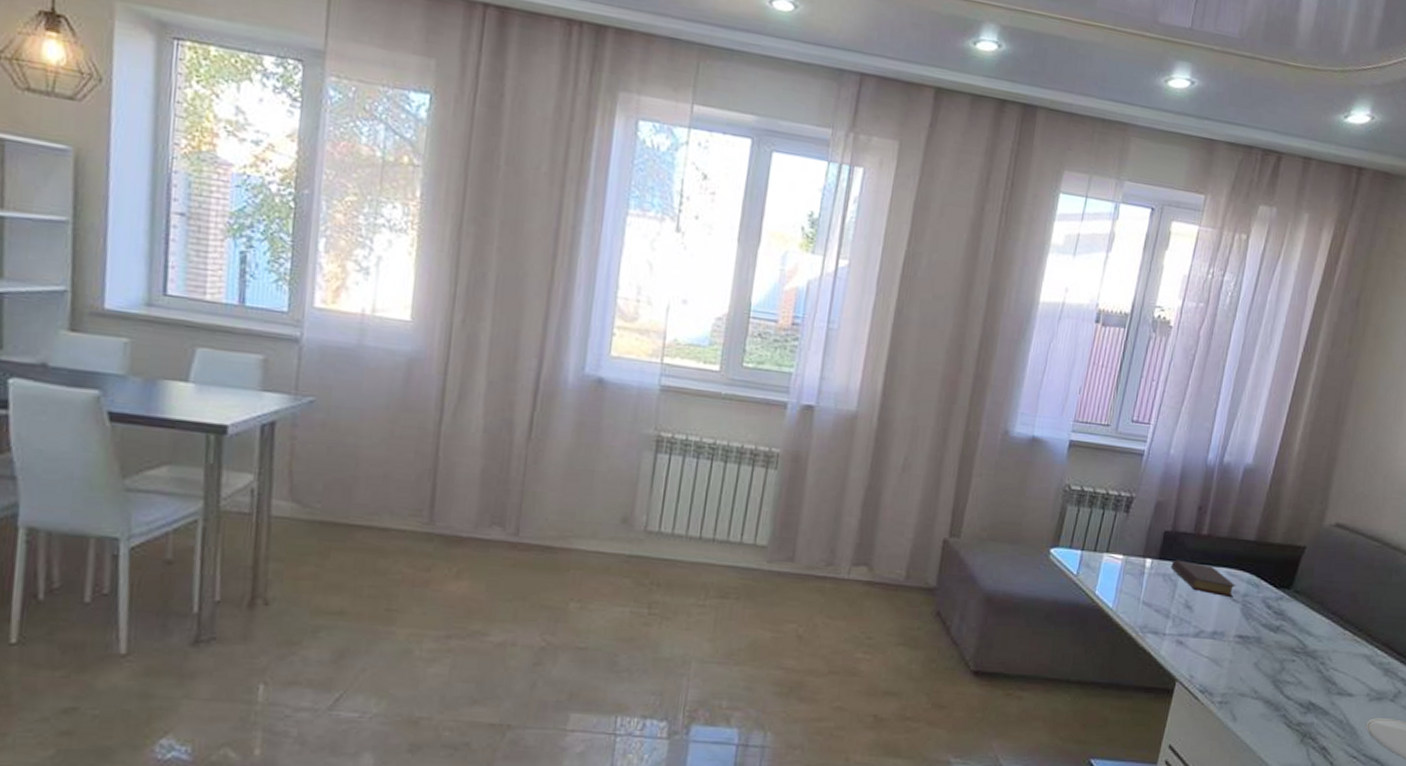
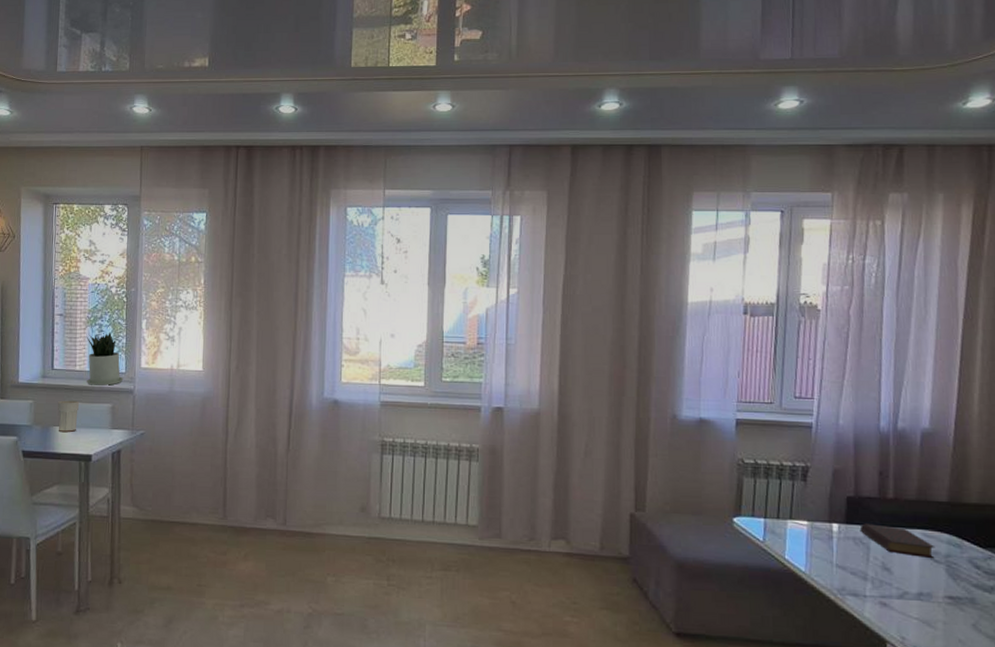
cup: none [171,343,210,392] -> present [57,400,80,433]
planter: none [223,248,285,329] -> present [86,332,124,387]

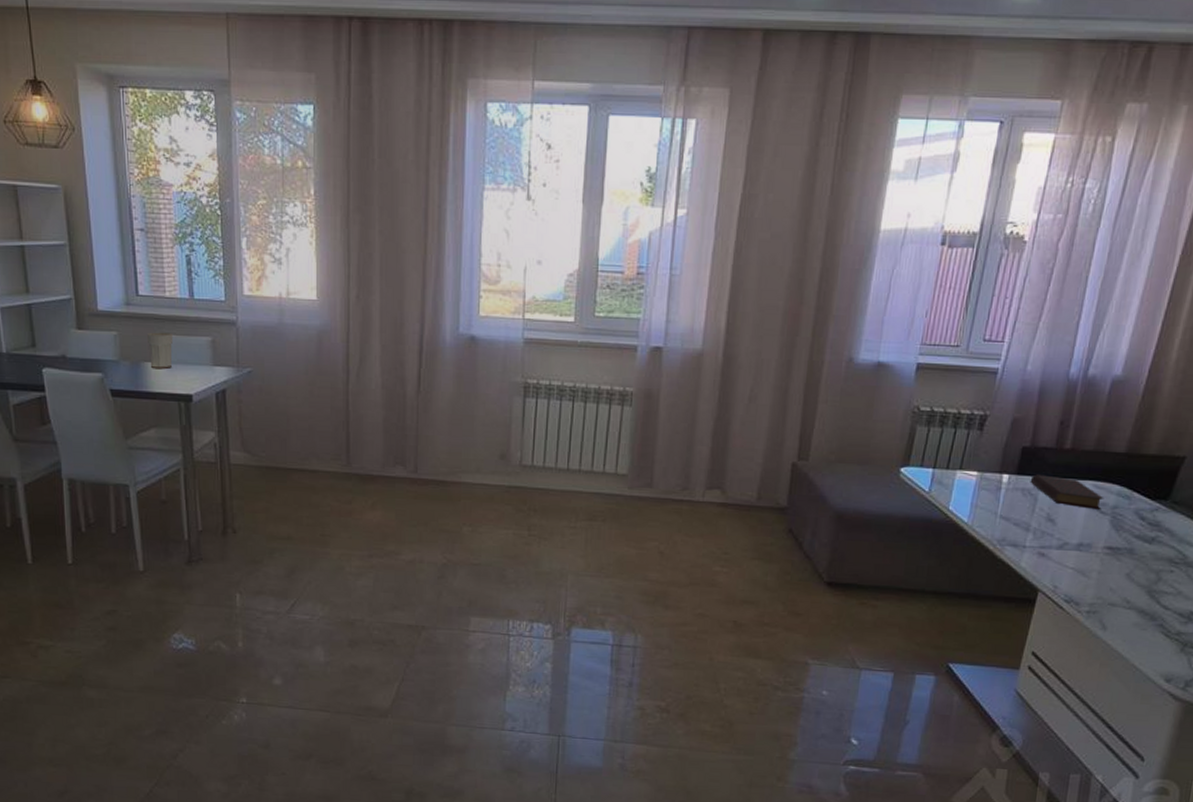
planter: present [86,332,124,387] -> none [174,252,224,317]

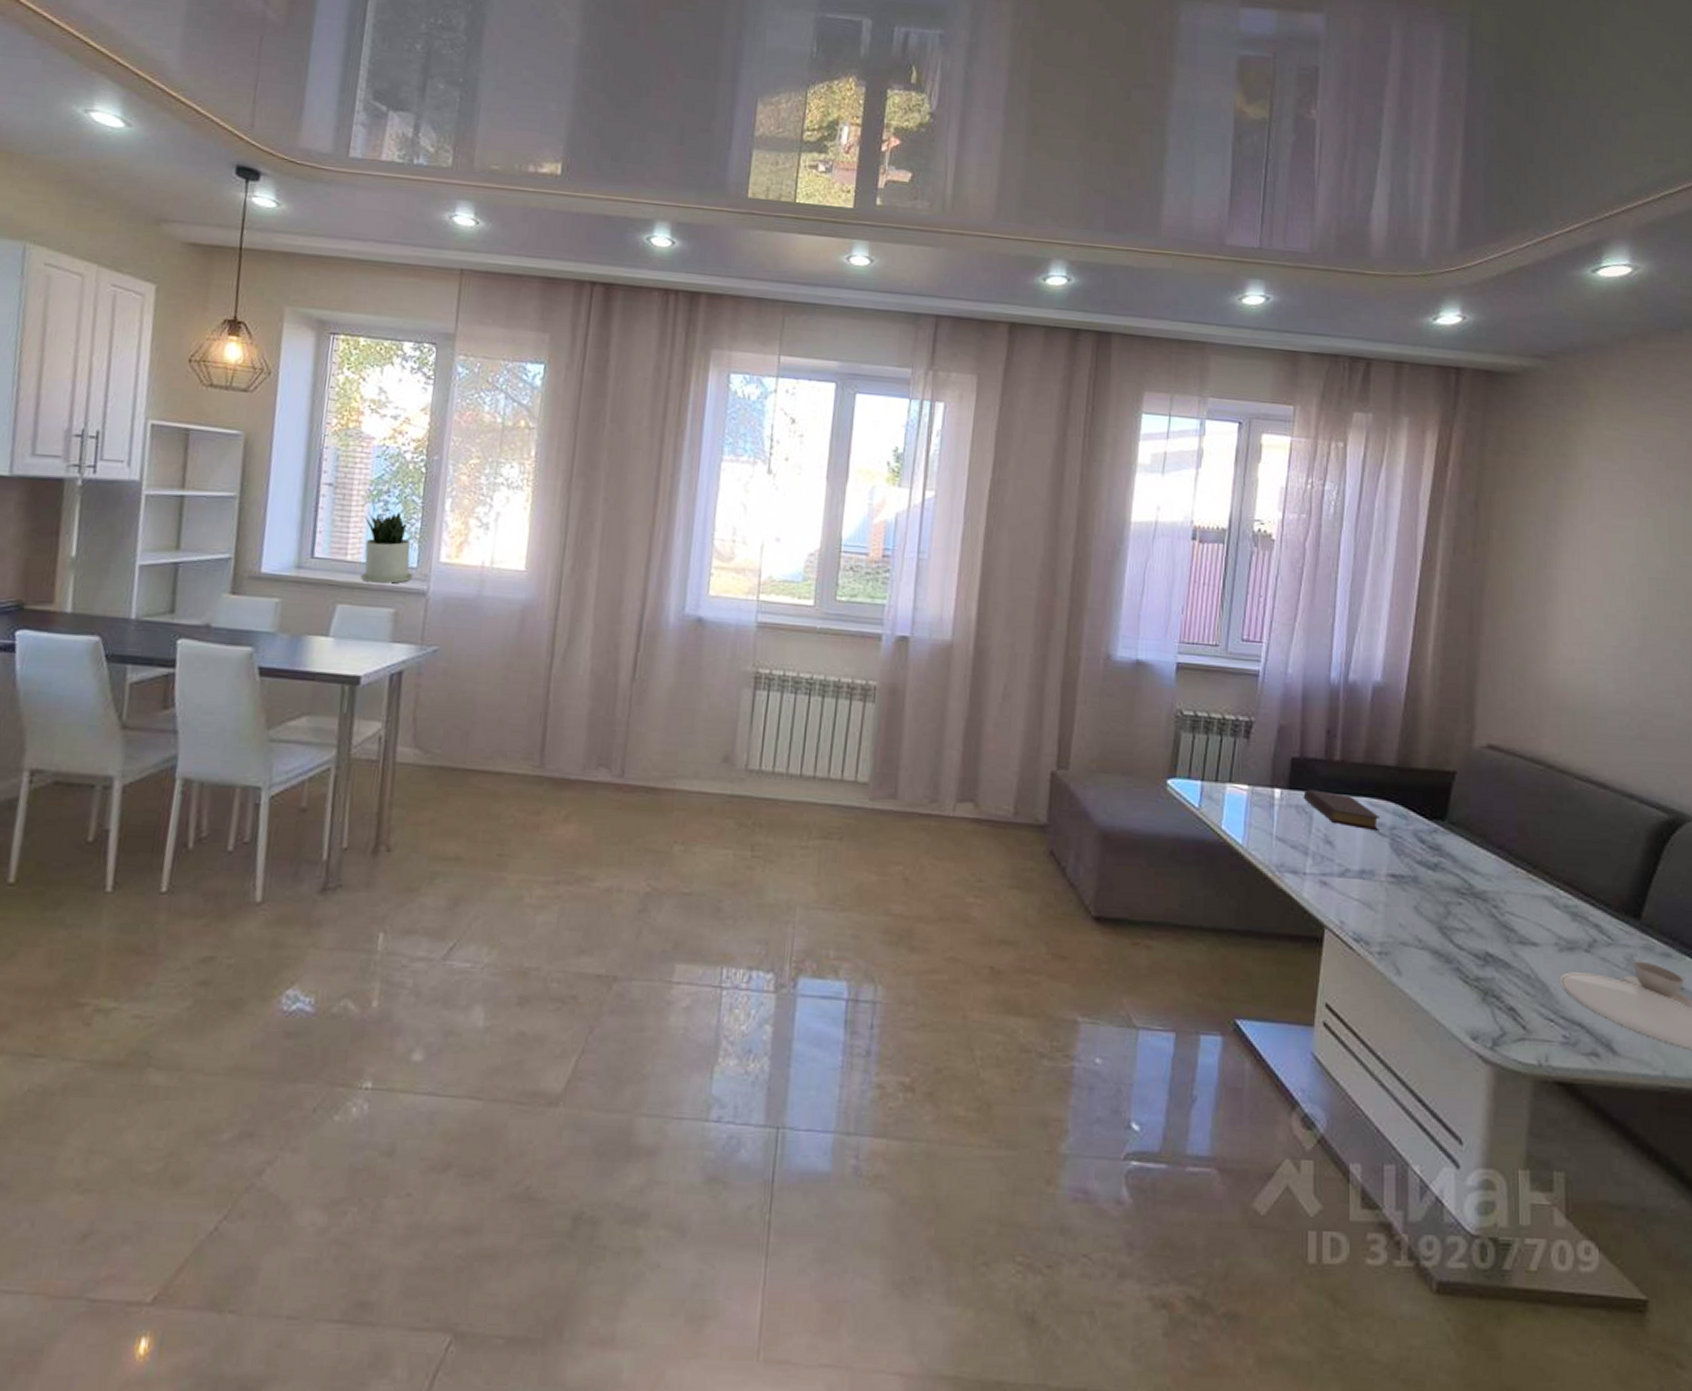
cup: present [146,332,174,370] -> none [314,600,349,645]
planter: none [174,252,224,317] -> present [360,512,414,584]

